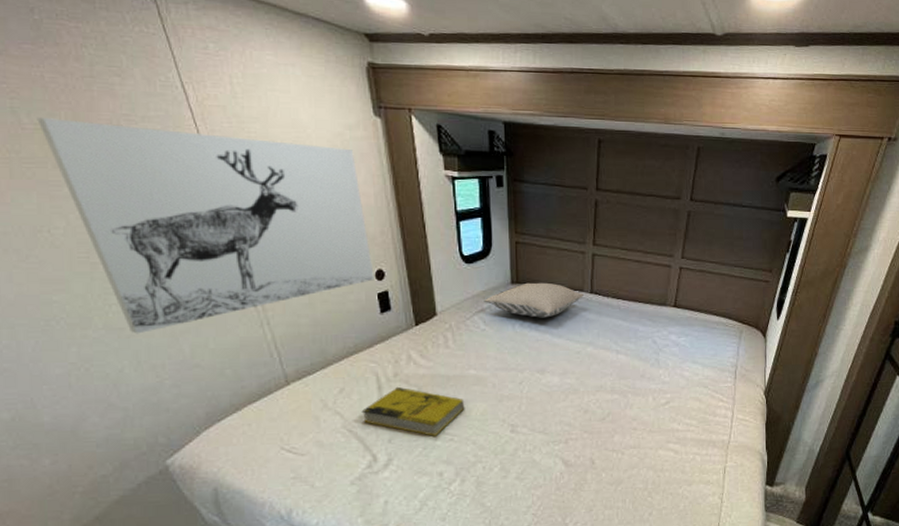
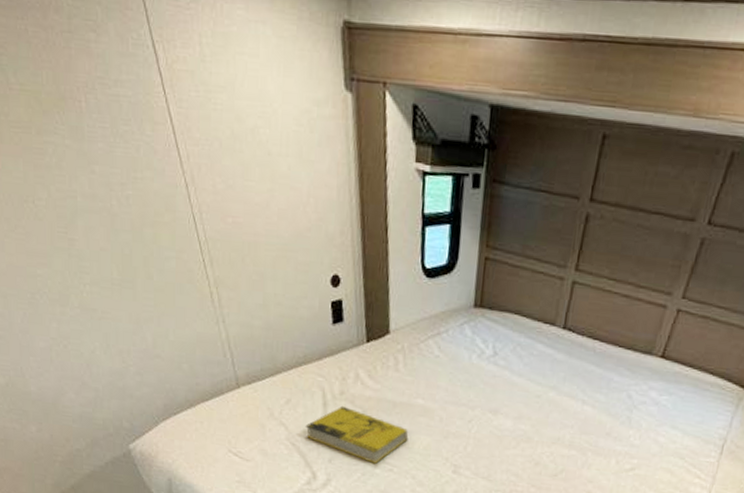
wall art: present [37,118,374,334] -> none [22,77,330,317]
pillow: present [484,282,584,318] -> none [441,307,555,352]

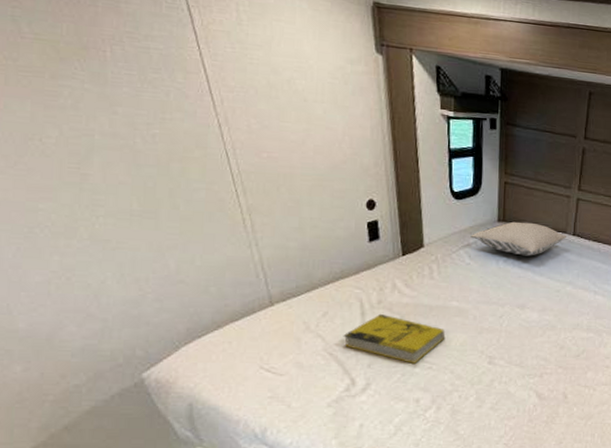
pillow: none [441,307,555,352] -> present [470,221,566,256]

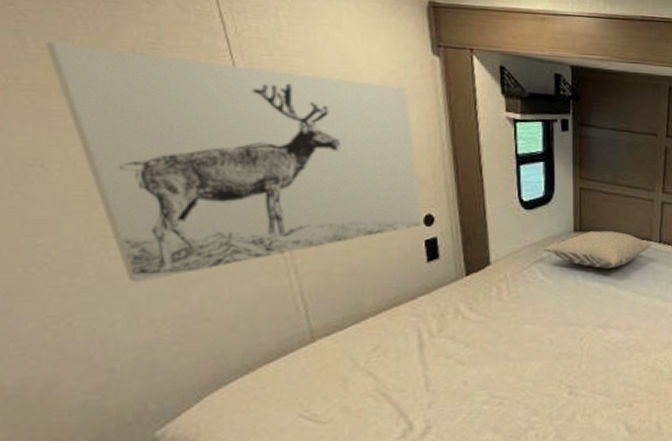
wall art: none [37,28,365,247] -> present [45,42,422,283]
book: present [343,313,446,364] -> none [398,343,518,400]

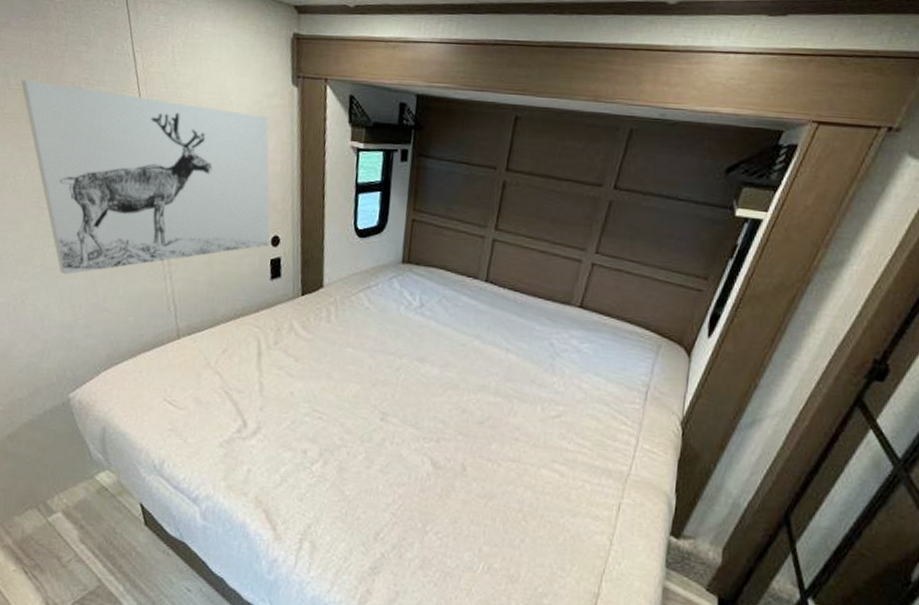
pillow: present [543,230,652,269] -> none [372,263,478,303]

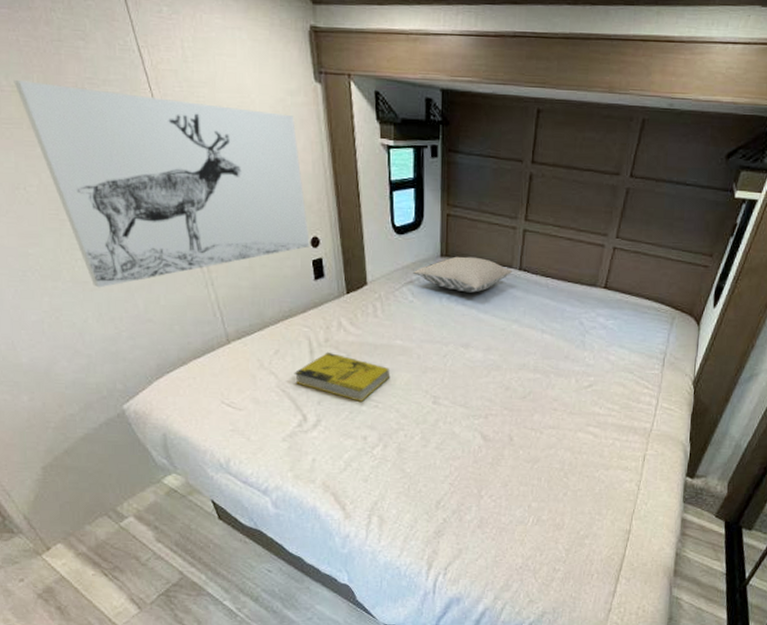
book: none [239,355,338,412] -> present [294,351,390,402]
pillow: none [372,263,478,303] -> present [413,256,512,293]

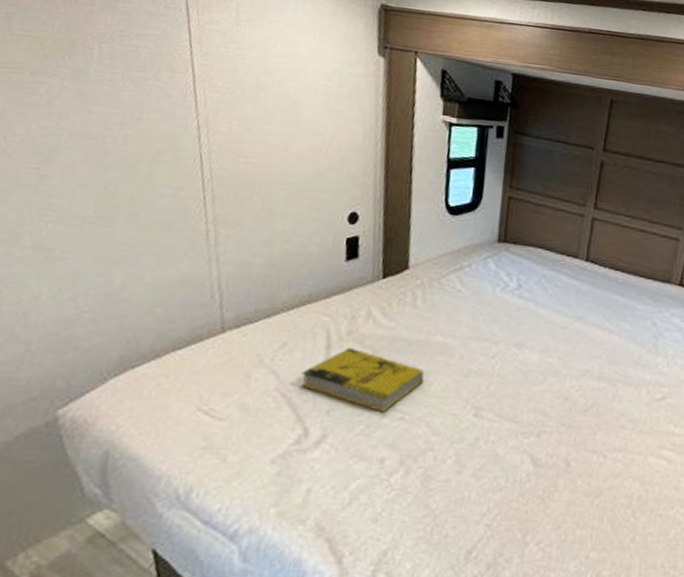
wall art: present [13,80,310,288] -> none [28,25,350,258]
pillow: present [413,256,512,293] -> none [464,242,578,284]

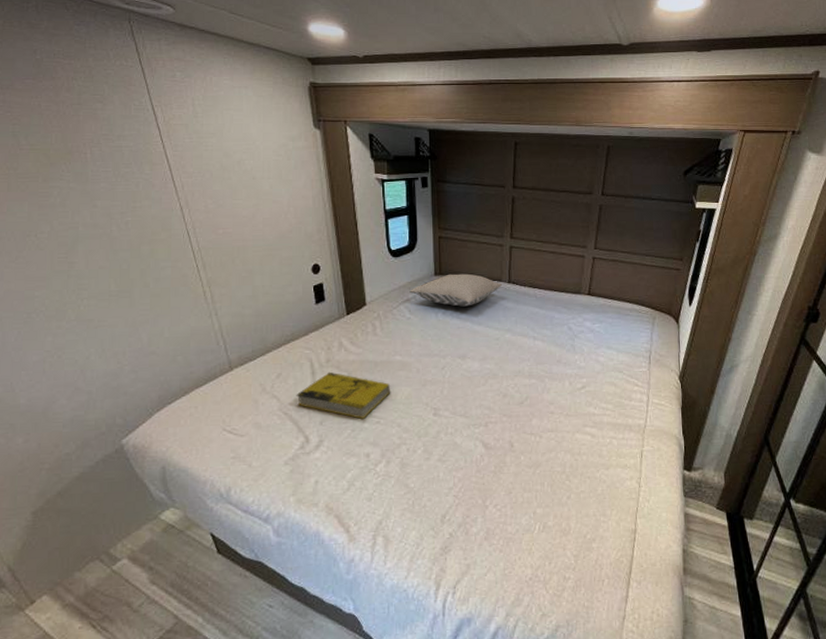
pillow: none [464,242,578,284] -> present [409,273,502,307]

